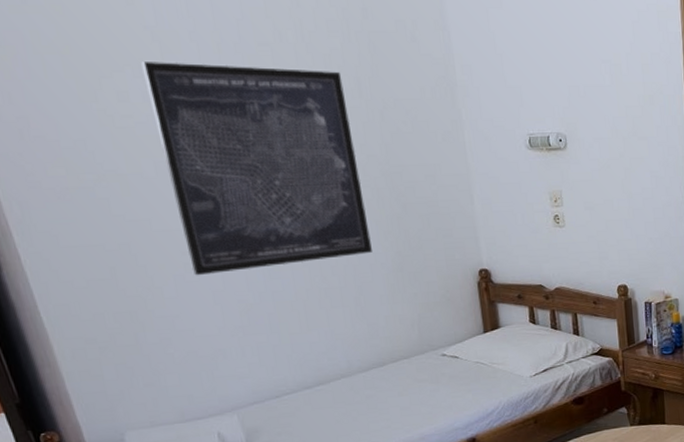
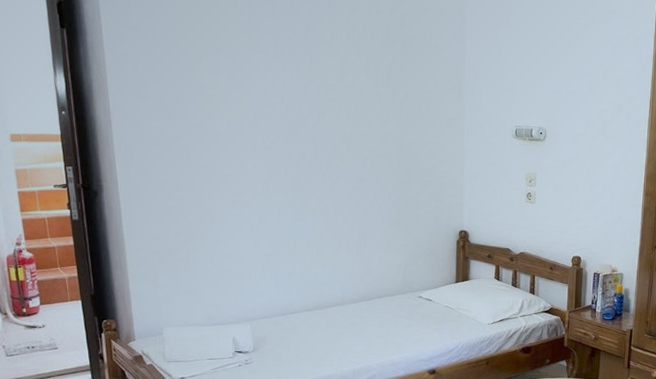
wall art: present [141,62,372,276] -> none [232,48,378,212]

